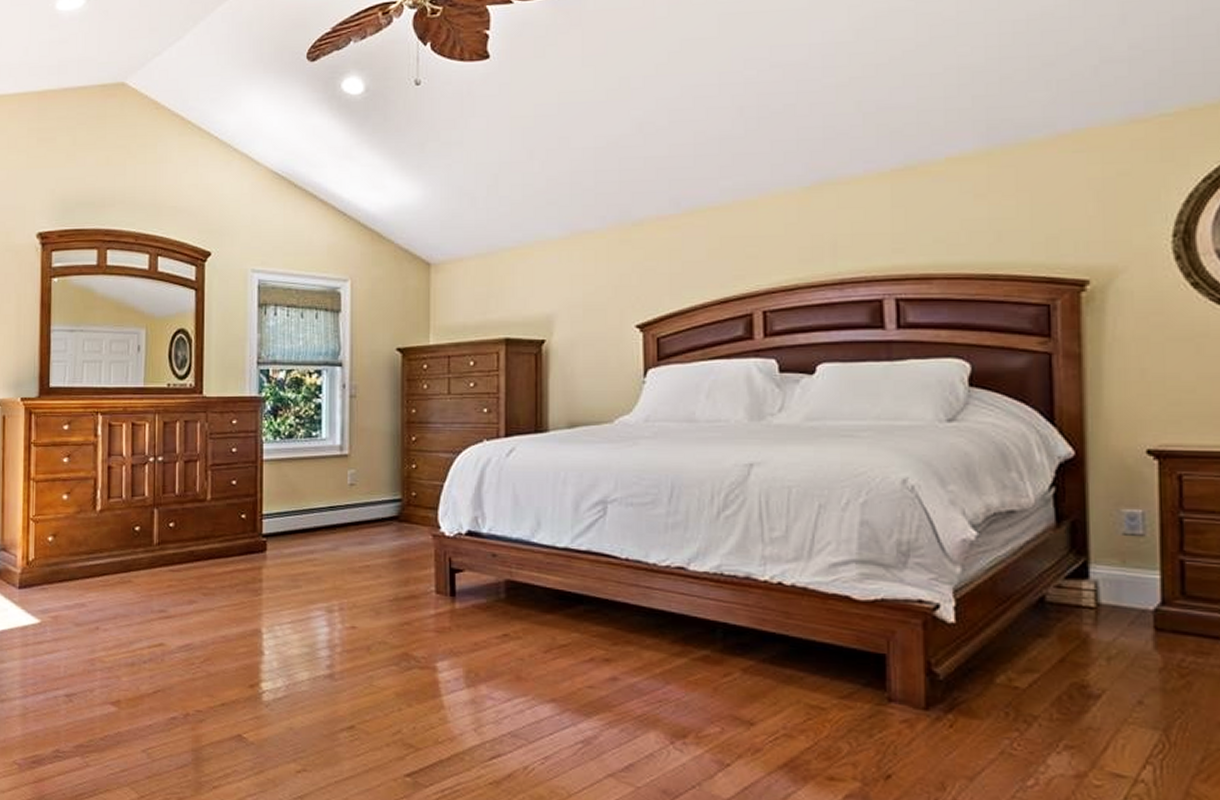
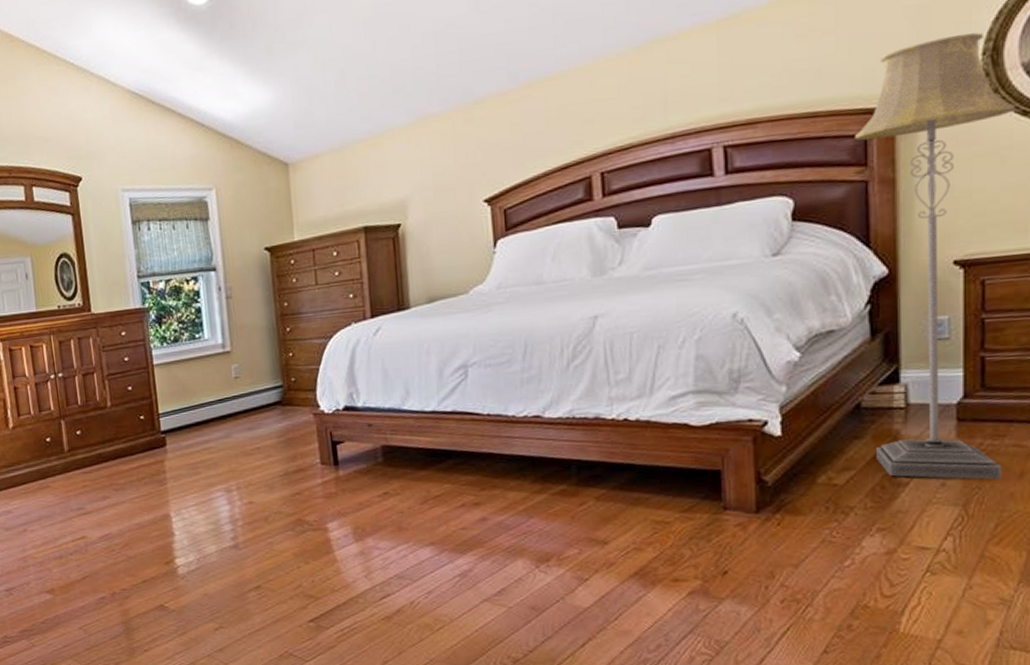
floor lamp: none [1037,212,1211,705] -> present [855,32,1016,480]

